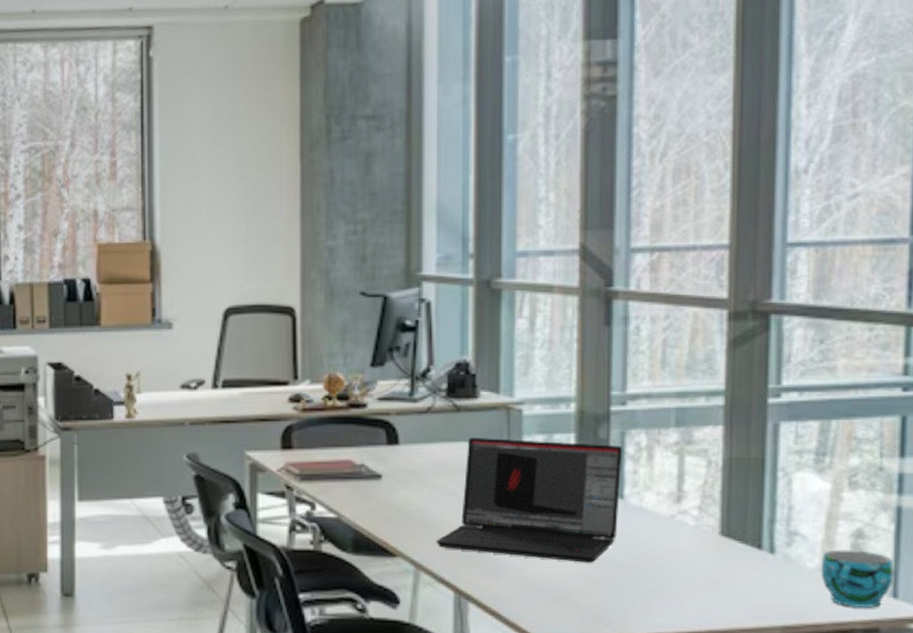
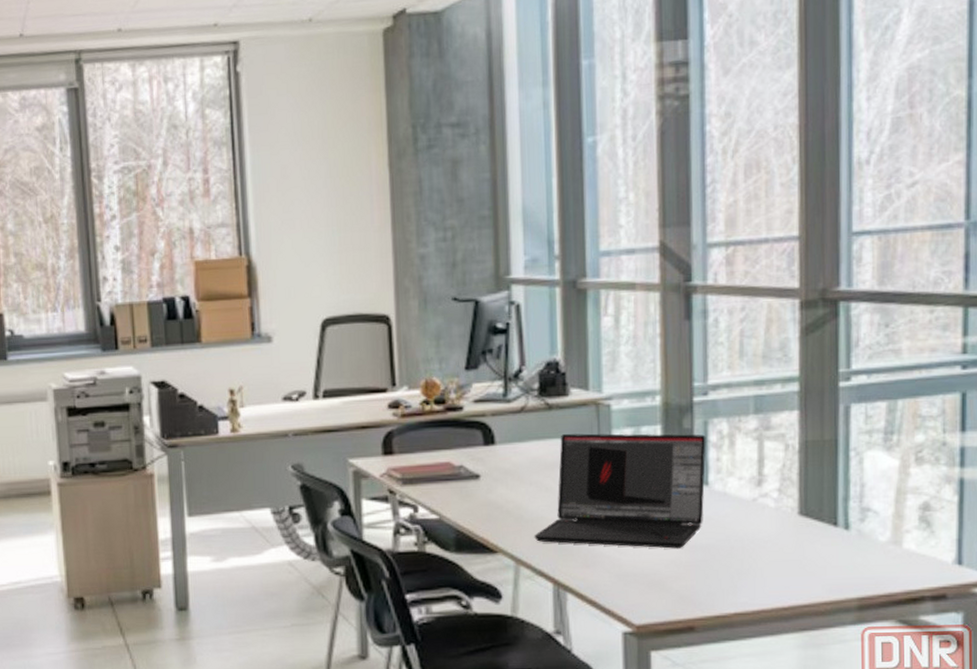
cup: present [821,549,894,609] -> none [892,522,959,577]

